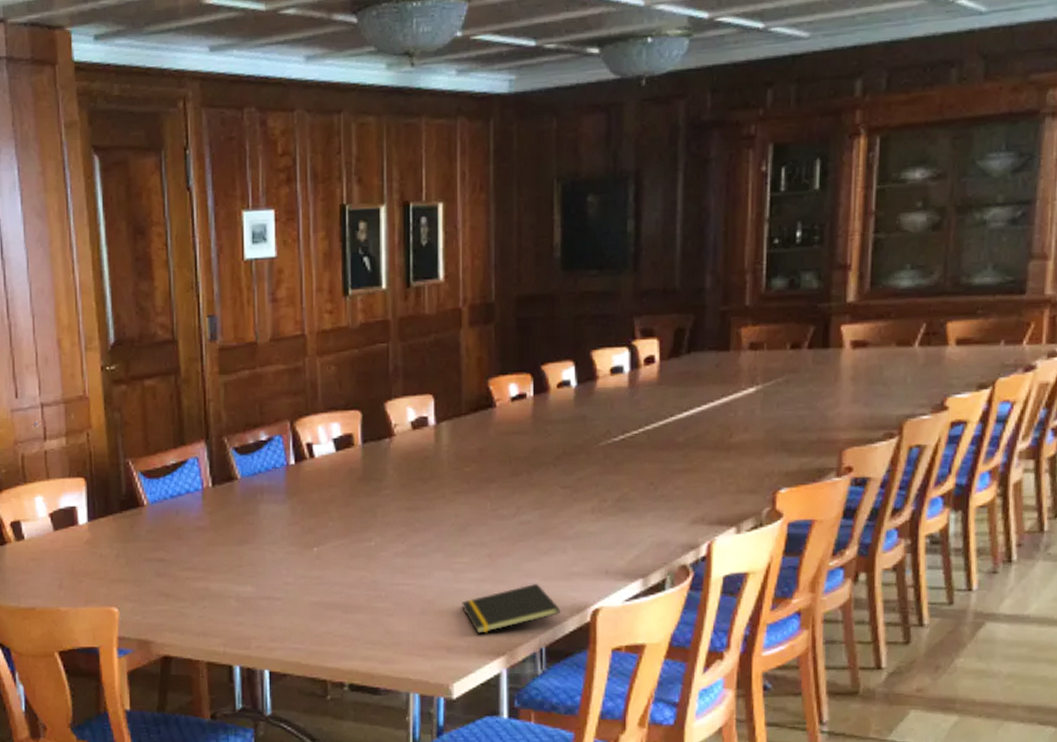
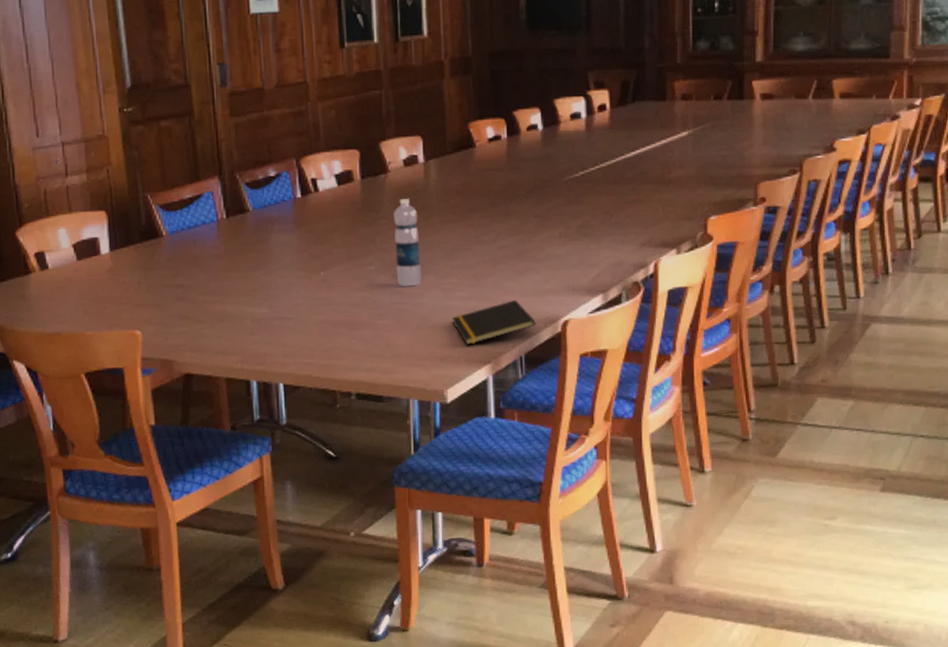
water bottle: none [397,466,428,566] -> present [393,199,421,287]

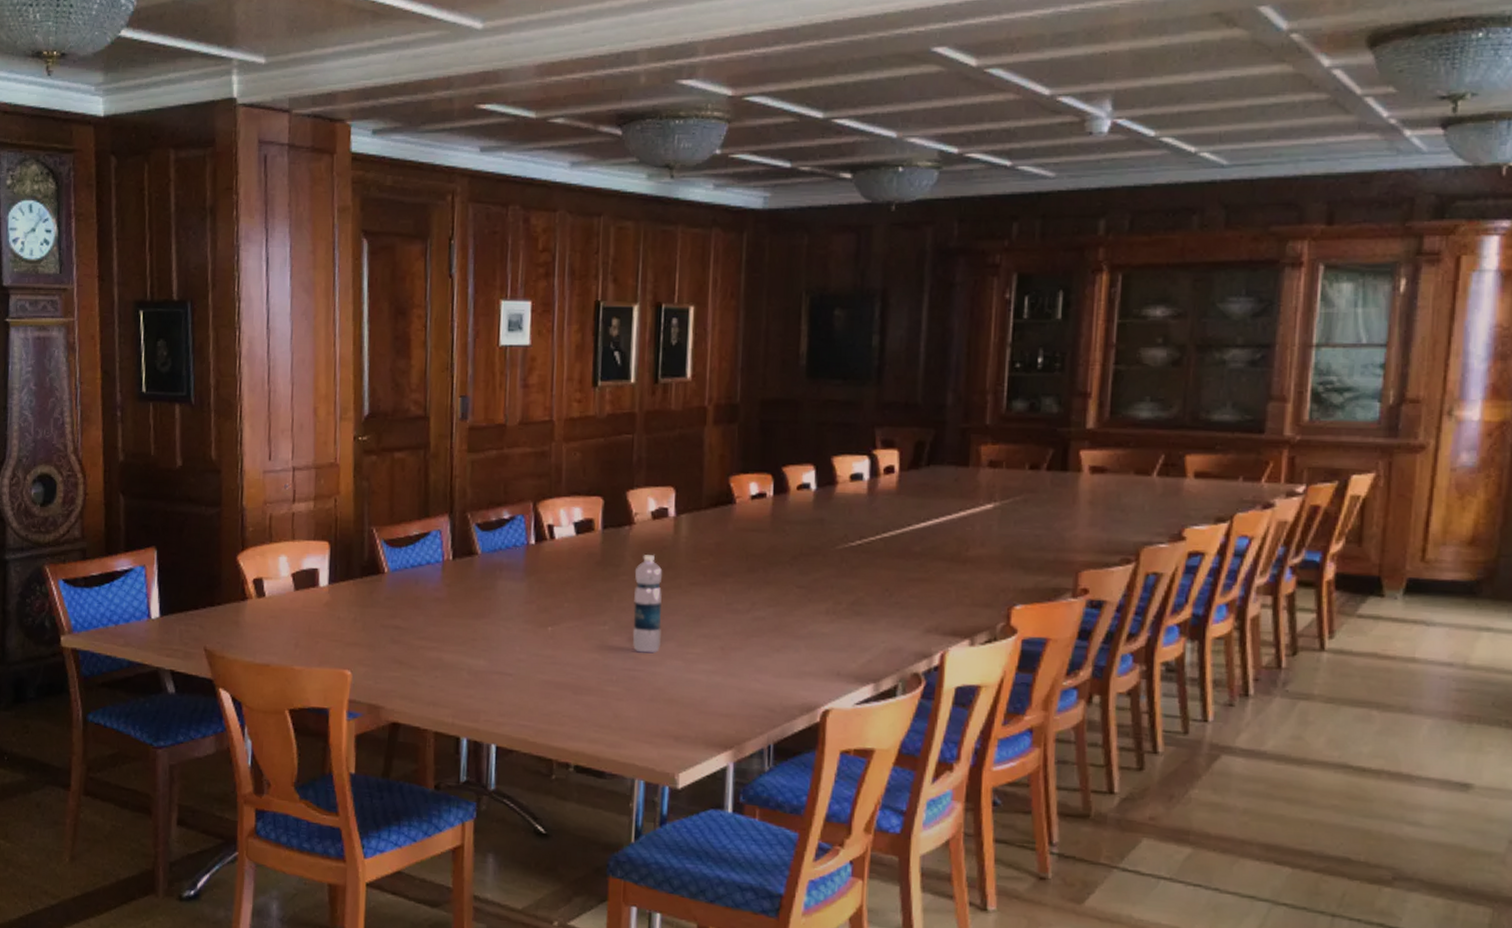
notepad: present [452,299,536,345] -> none [692,679,790,726]

